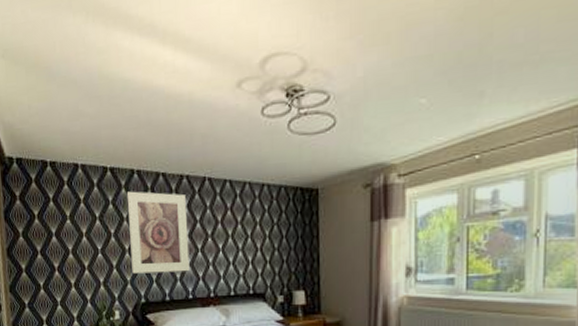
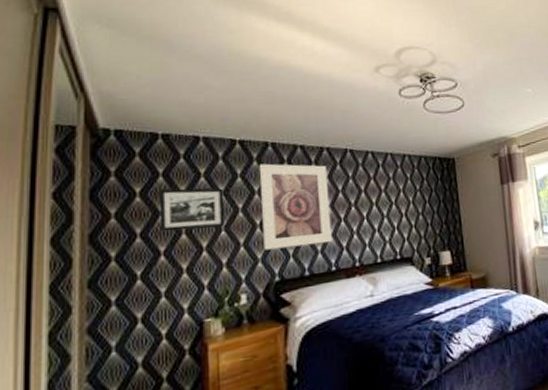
picture frame: none [51,212,101,251] -> present [159,188,225,232]

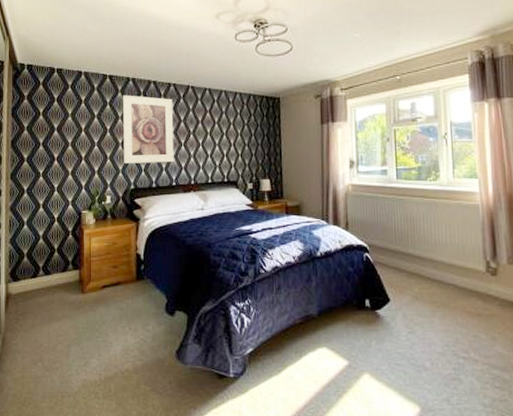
picture frame: present [159,188,225,232] -> none [55,110,97,143]

